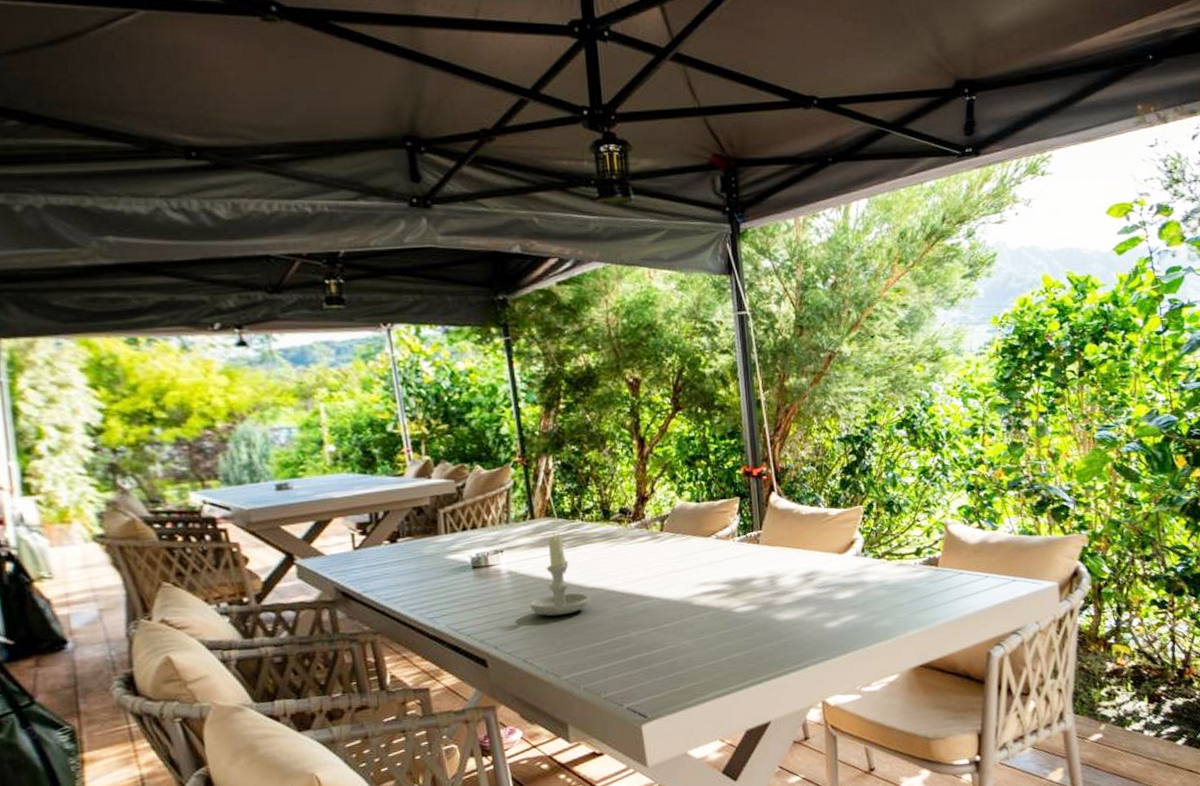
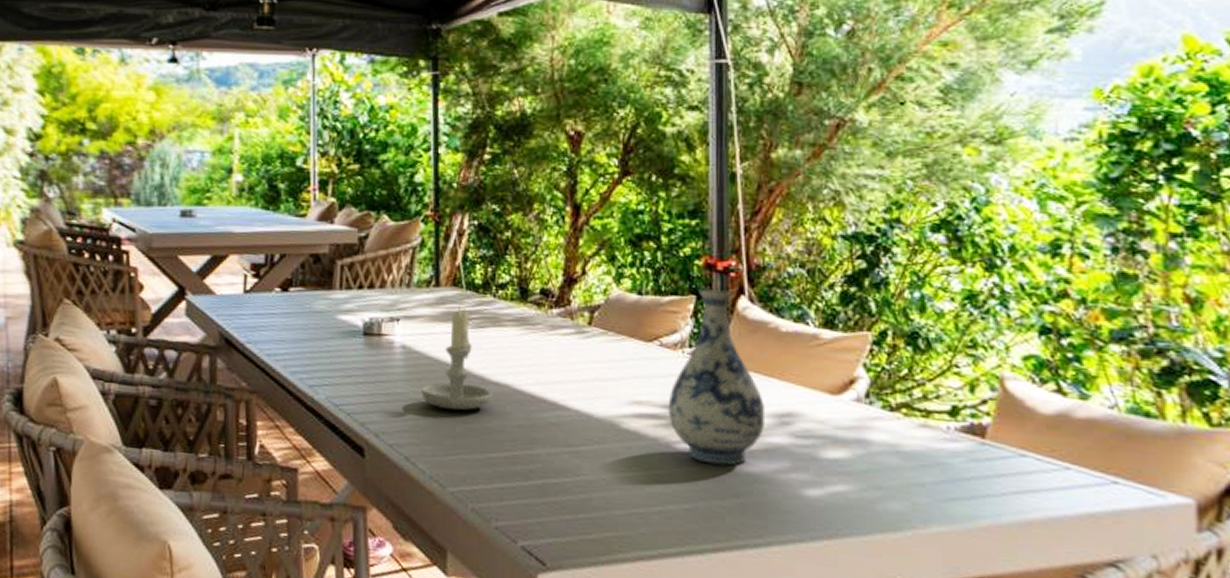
vase: none [726,490,797,619] -> present [668,289,766,465]

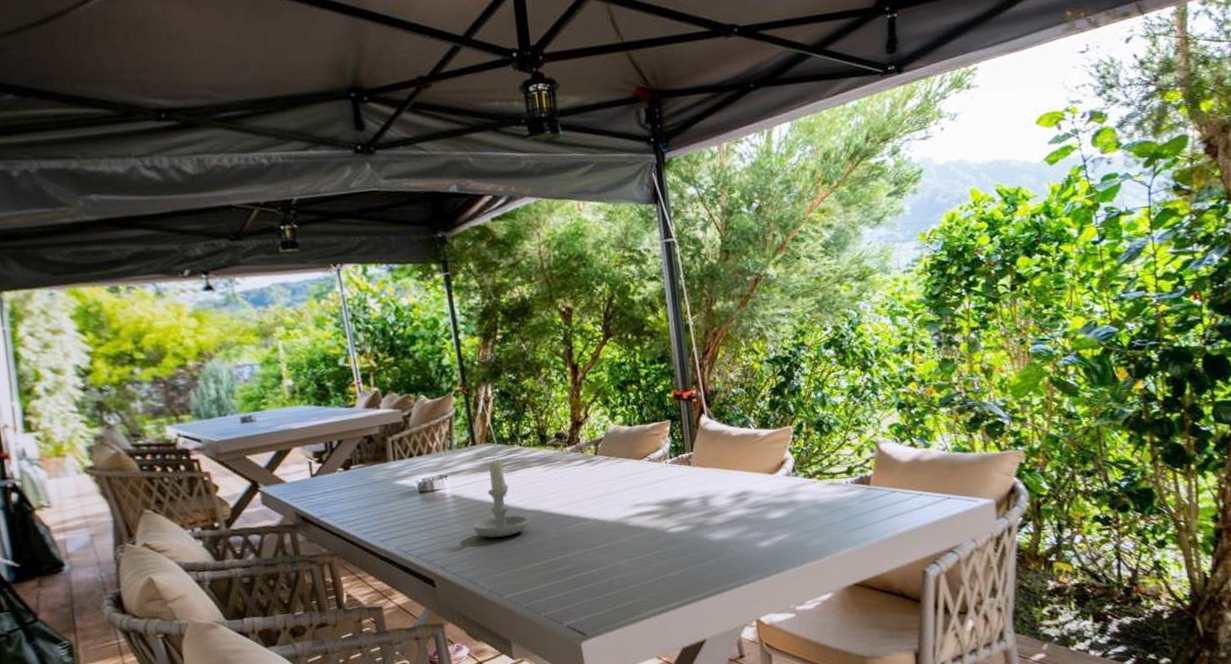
vase: present [668,289,766,465] -> none [659,413,729,538]

